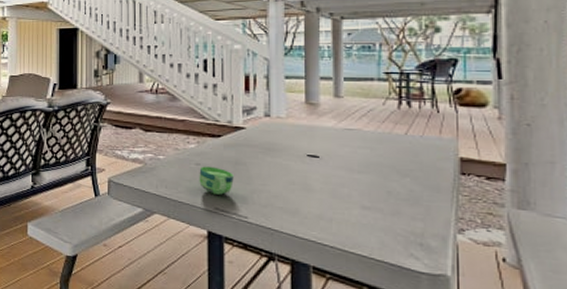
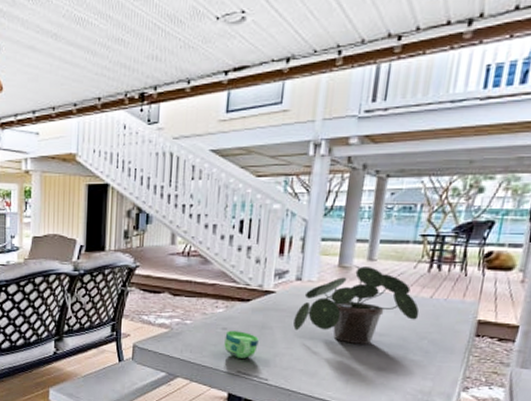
potted plant: none [267,102,396,182] -> present [293,265,420,344]

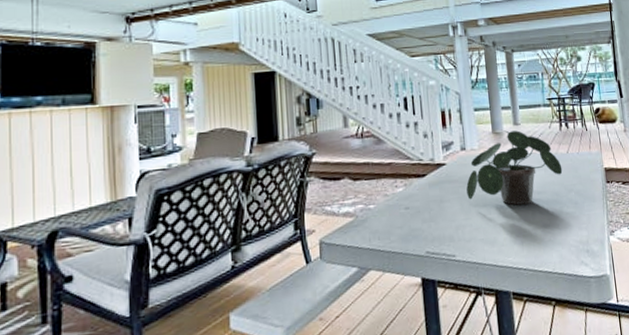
cup: present [224,330,259,359] -> none [408,208,441,238]

